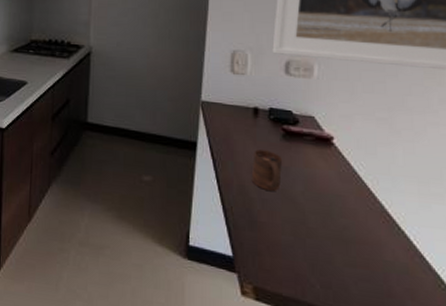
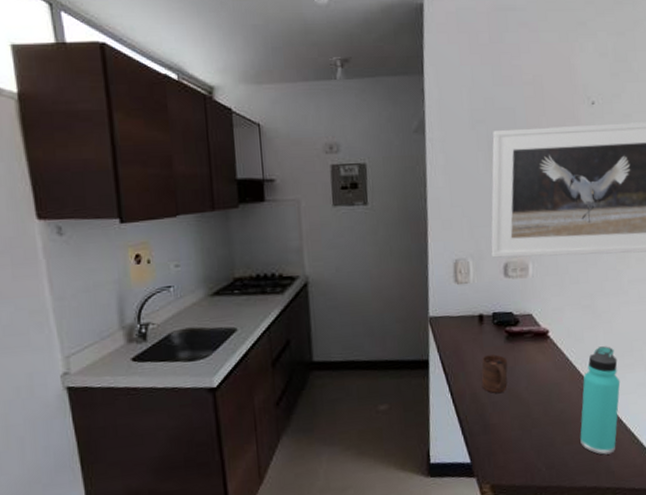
thermos bottle: none [366,166,424,293] -> present [580,346,621,455]

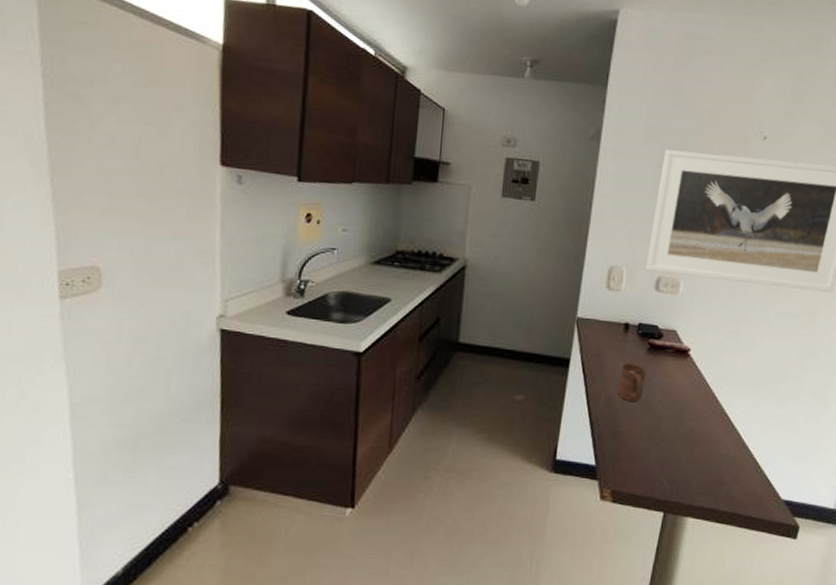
thermos bottle: present [580,346,621,455] -> none [705,373,753,479]

